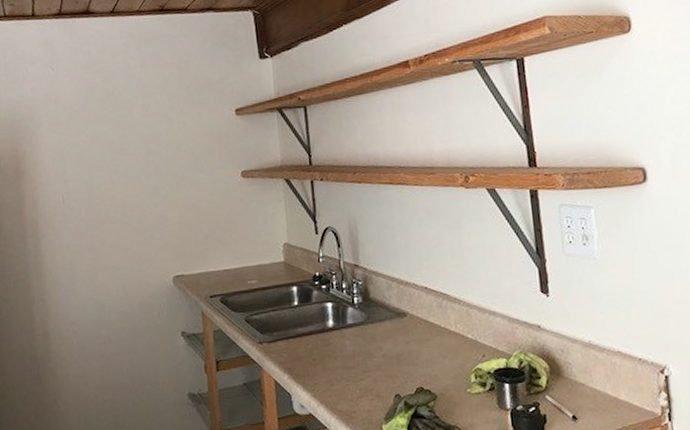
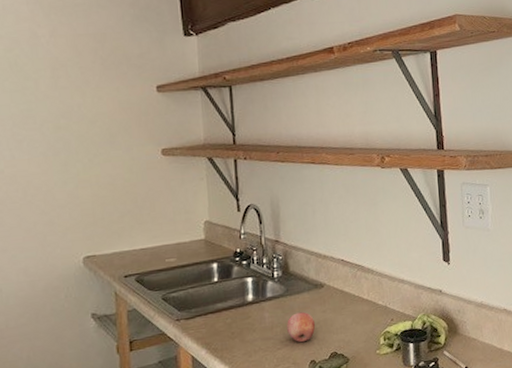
fruit: none [369,341,400,375] -> present [287,312,316,343]

